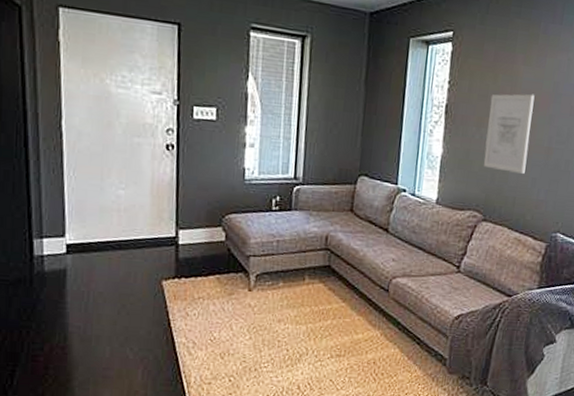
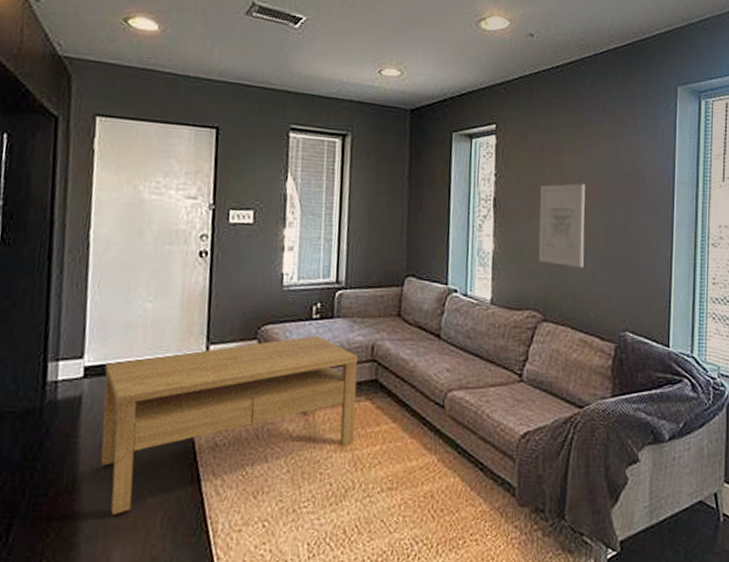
coffee table: none [85,225,314,367] -> present [100,336,359,516]

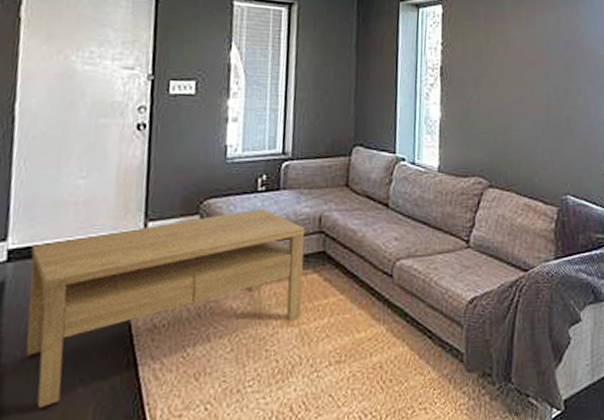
wall art: present [538,183,585,267] -> none [484,52,528,134]

